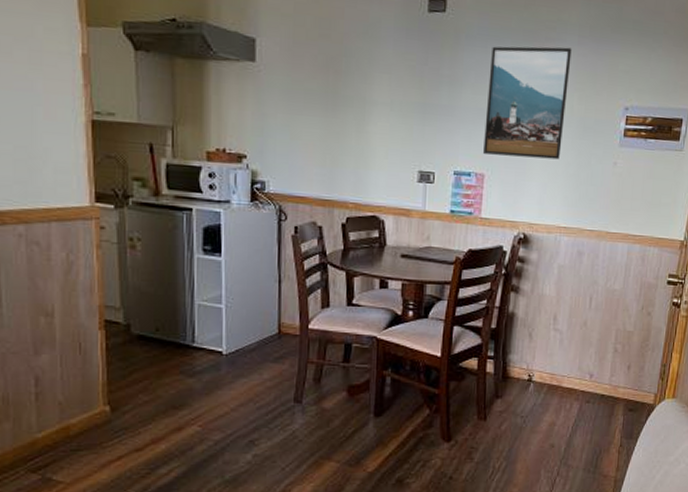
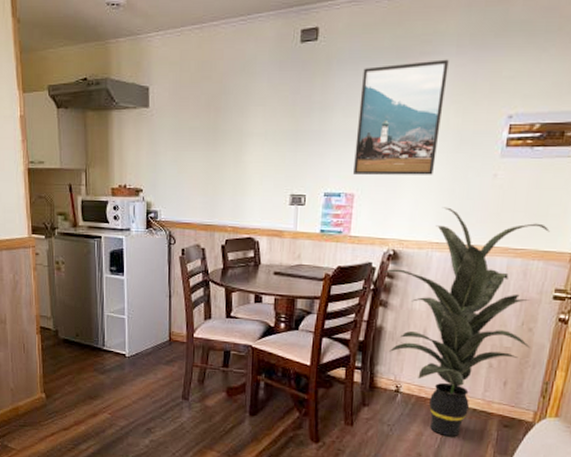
indoor plant: none [514,192,663,425] -> present [383,207,550,437]

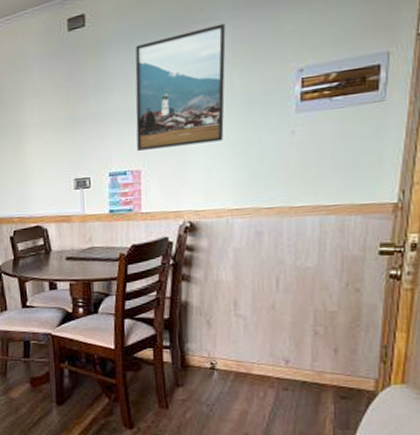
indoor plant: present [383,207,550,437] -> none [181,171,364,414]

